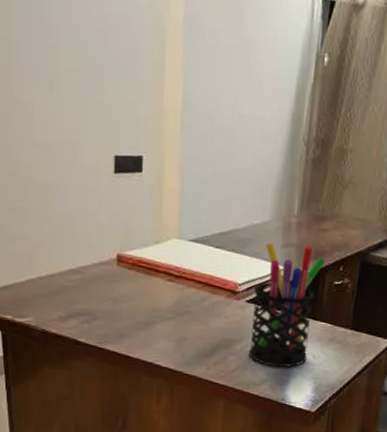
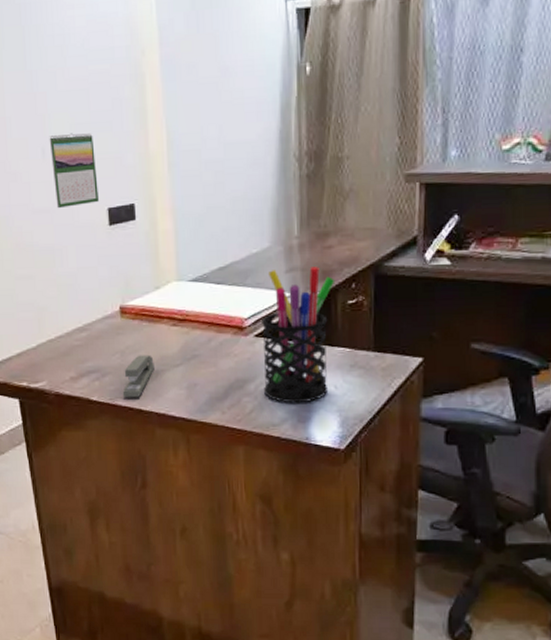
calendar: none [58,70,107,148] -> present [49,133,99,209]
stapler: none [111,304,147,344] -> present [122,354,154,397]

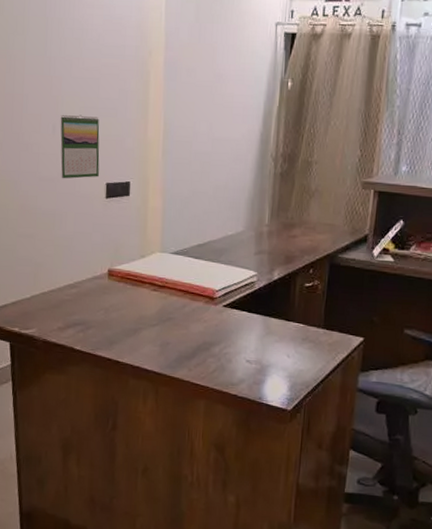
stapler: present [122,354,154,397] -> none [103,313,134,350]
pen holder: present [260,267,336,403] -> none [227,251,296,368]

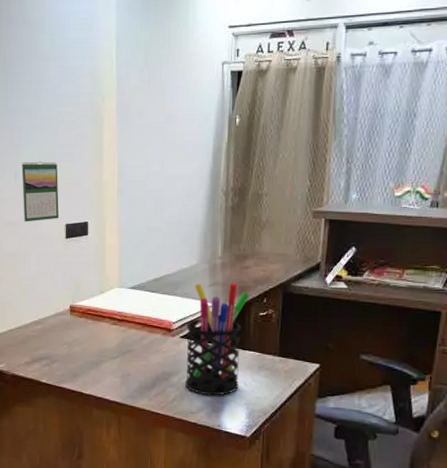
pen holder: none [227,251,296,368] -> present [185,283,250,396]

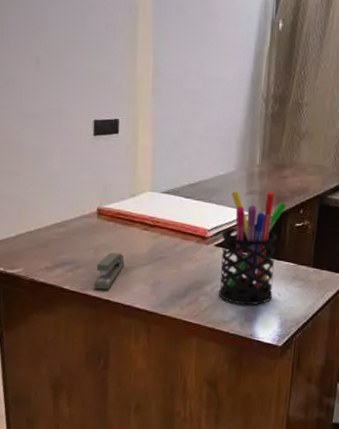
calendar: present [21,161,59,222] -> none [44,48,87,115]
stapler: none [67,347,95,382] -> present [93,252,125,289]

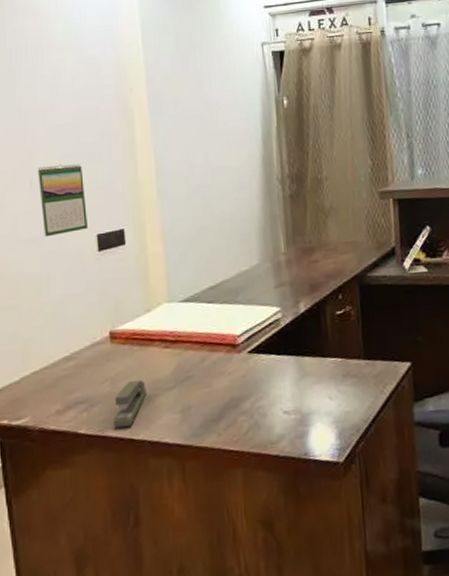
calendar: none [44,48,87,115] -> present [37,164,88,237]
pen holder: present [219,191,287,305] -> none [253,281,324,419]

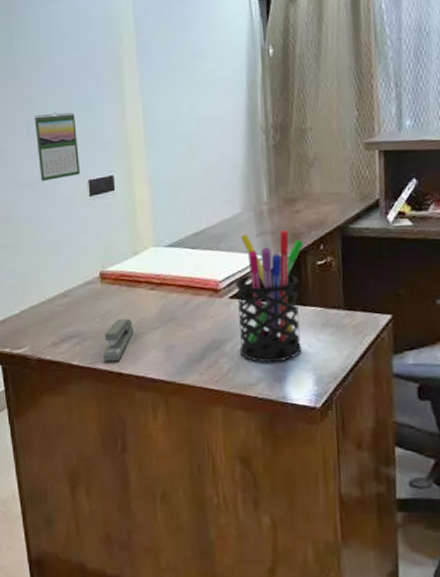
pen holder: none [253,281,324,419] -> present [234,230,304,363]

